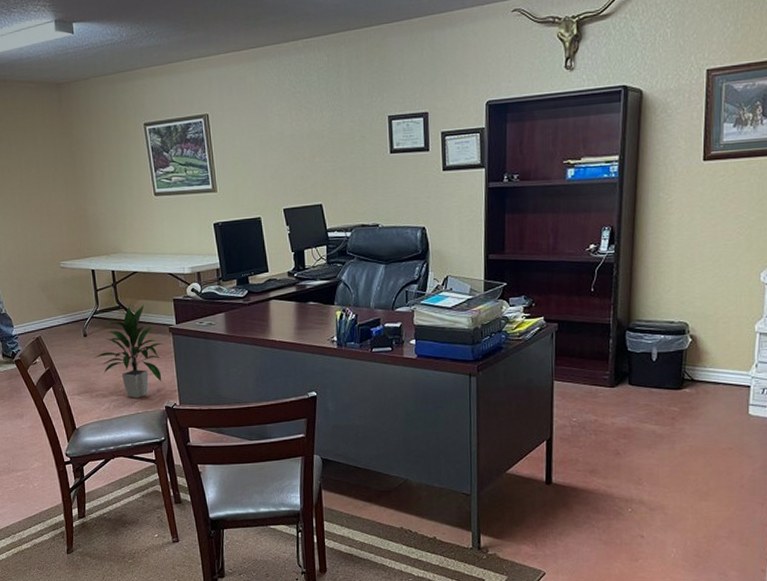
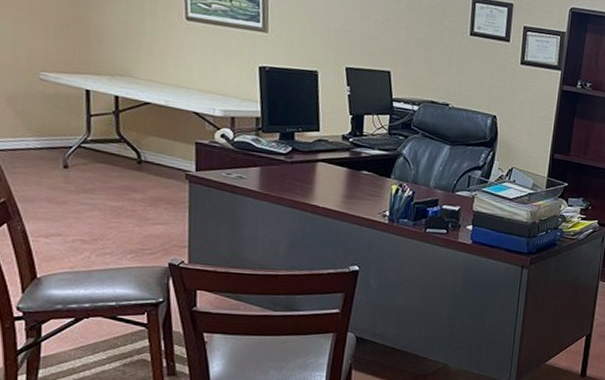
indoor plant: present [94,304,164,398] -> none [76,141,177,250]

